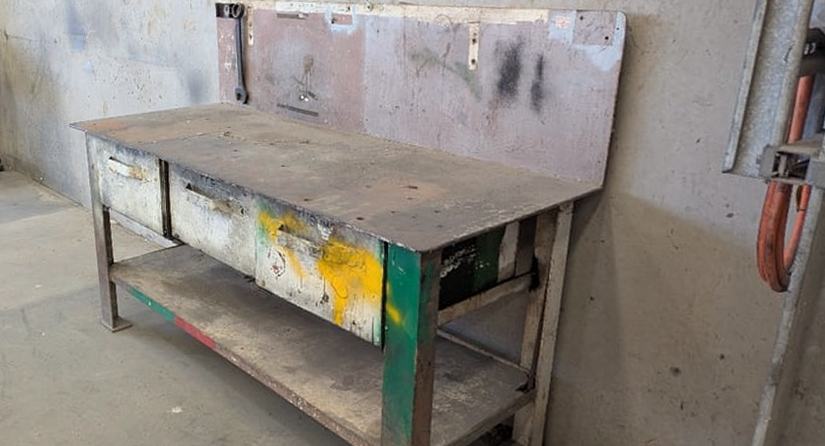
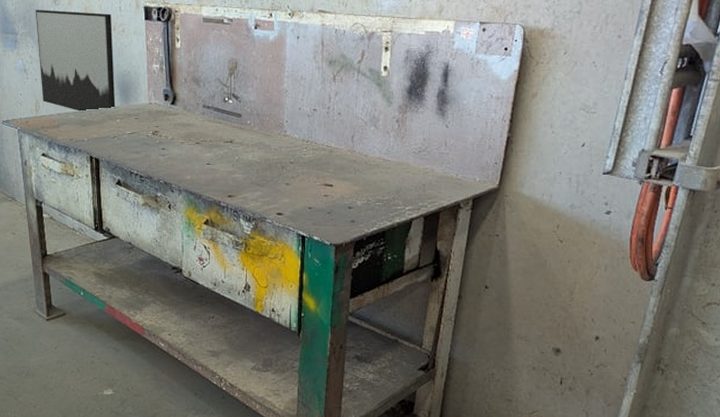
wall art: none [104,9,186,114] -> present [35,9,116,113]

